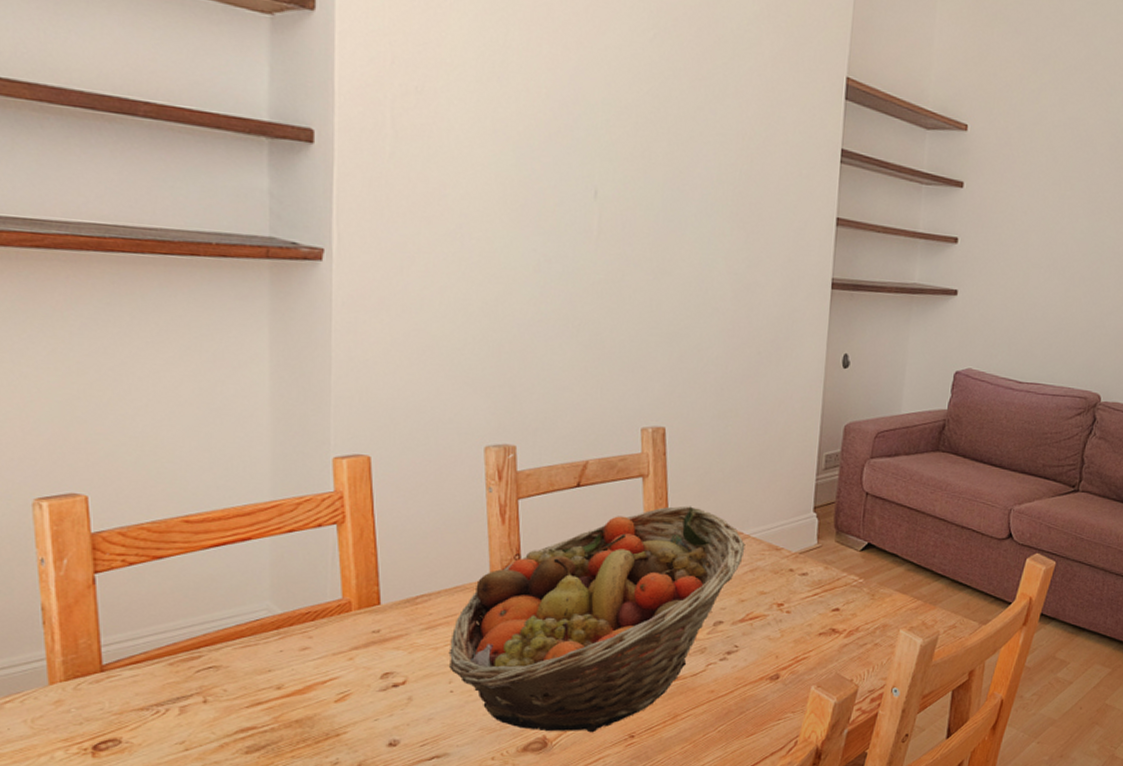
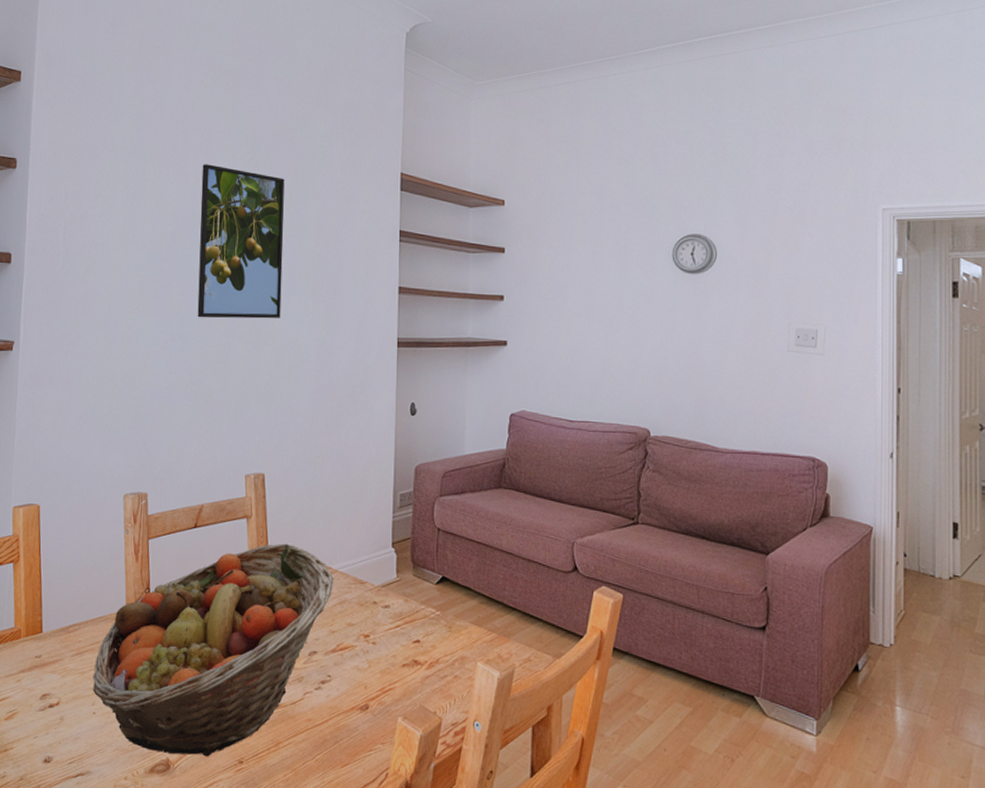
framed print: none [581,36,699,245] -> present [197,164,285,319]

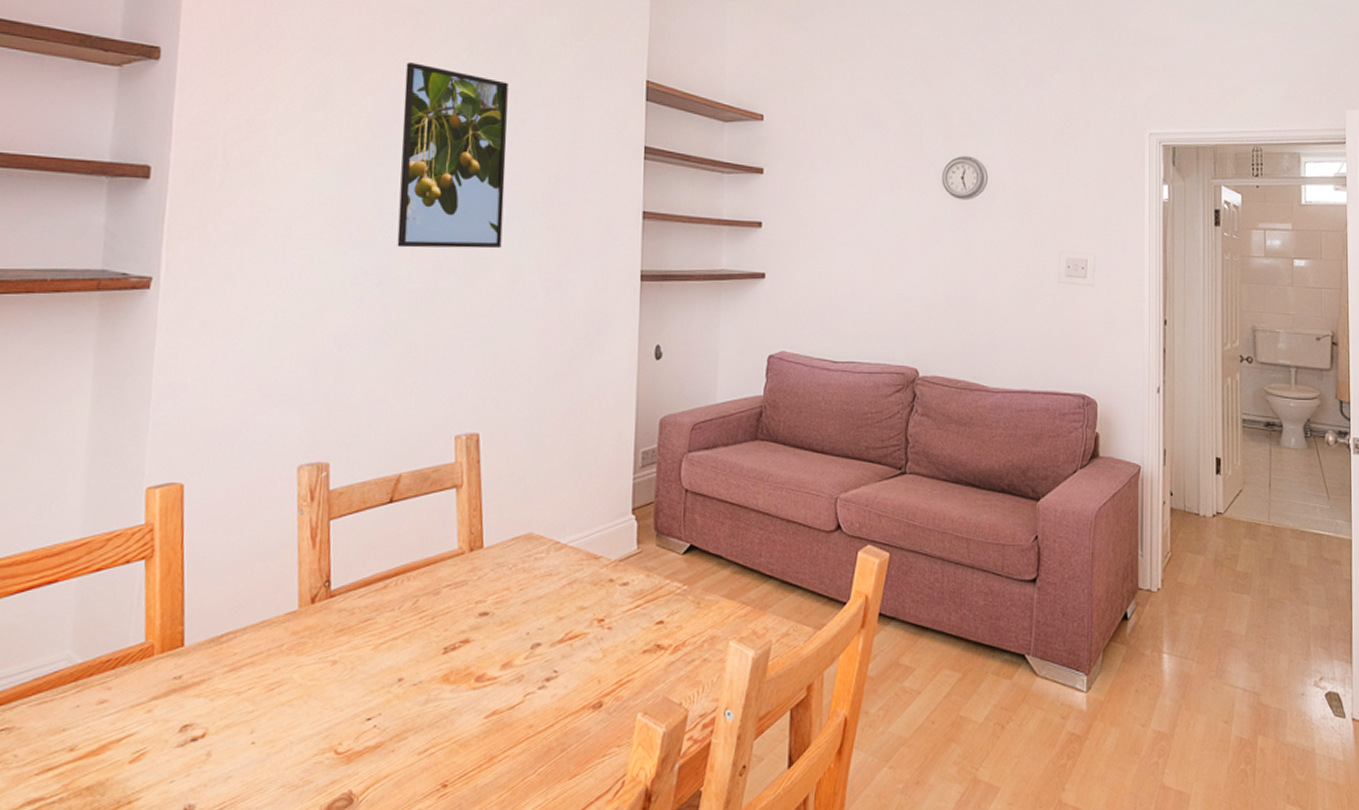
fruit basket: present [92,543,334,757] -> none [252,516,563,786]

